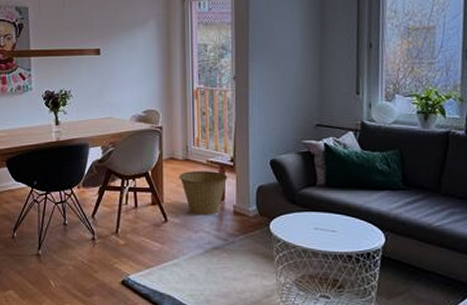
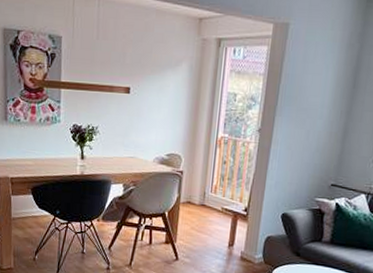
basket: present [179,171,228,215] -> none [193,216,240,258]

